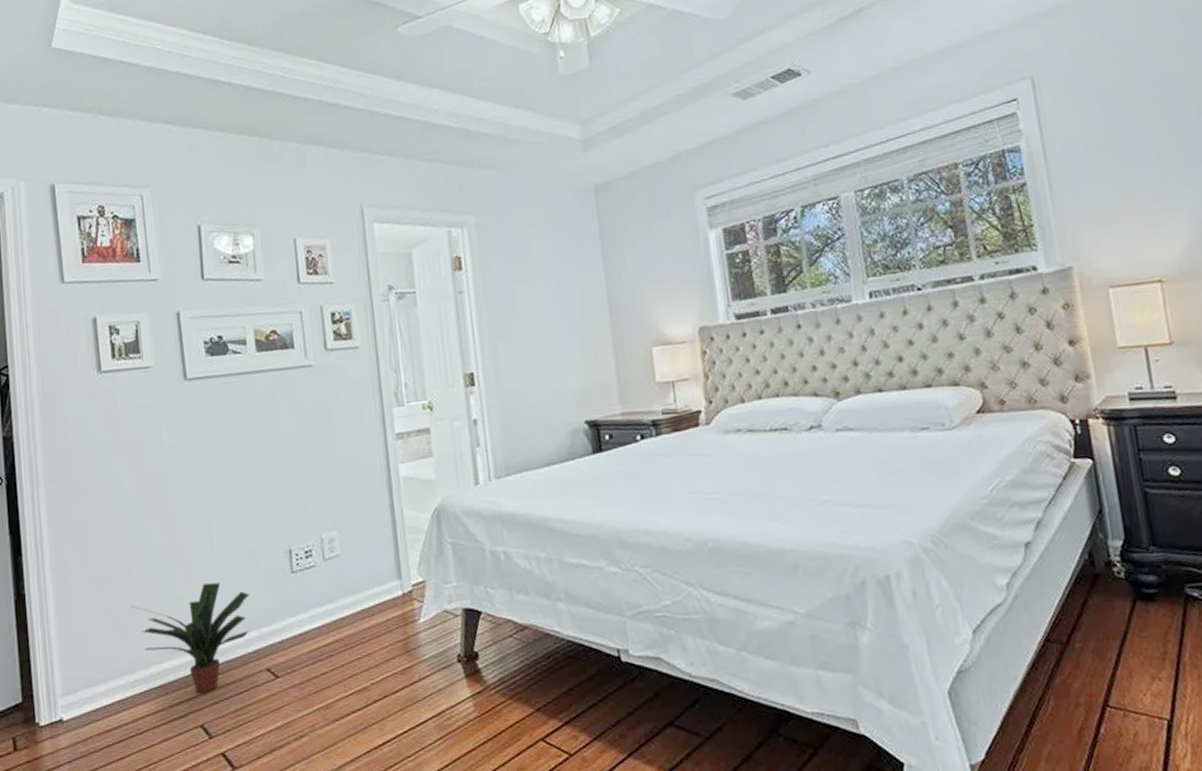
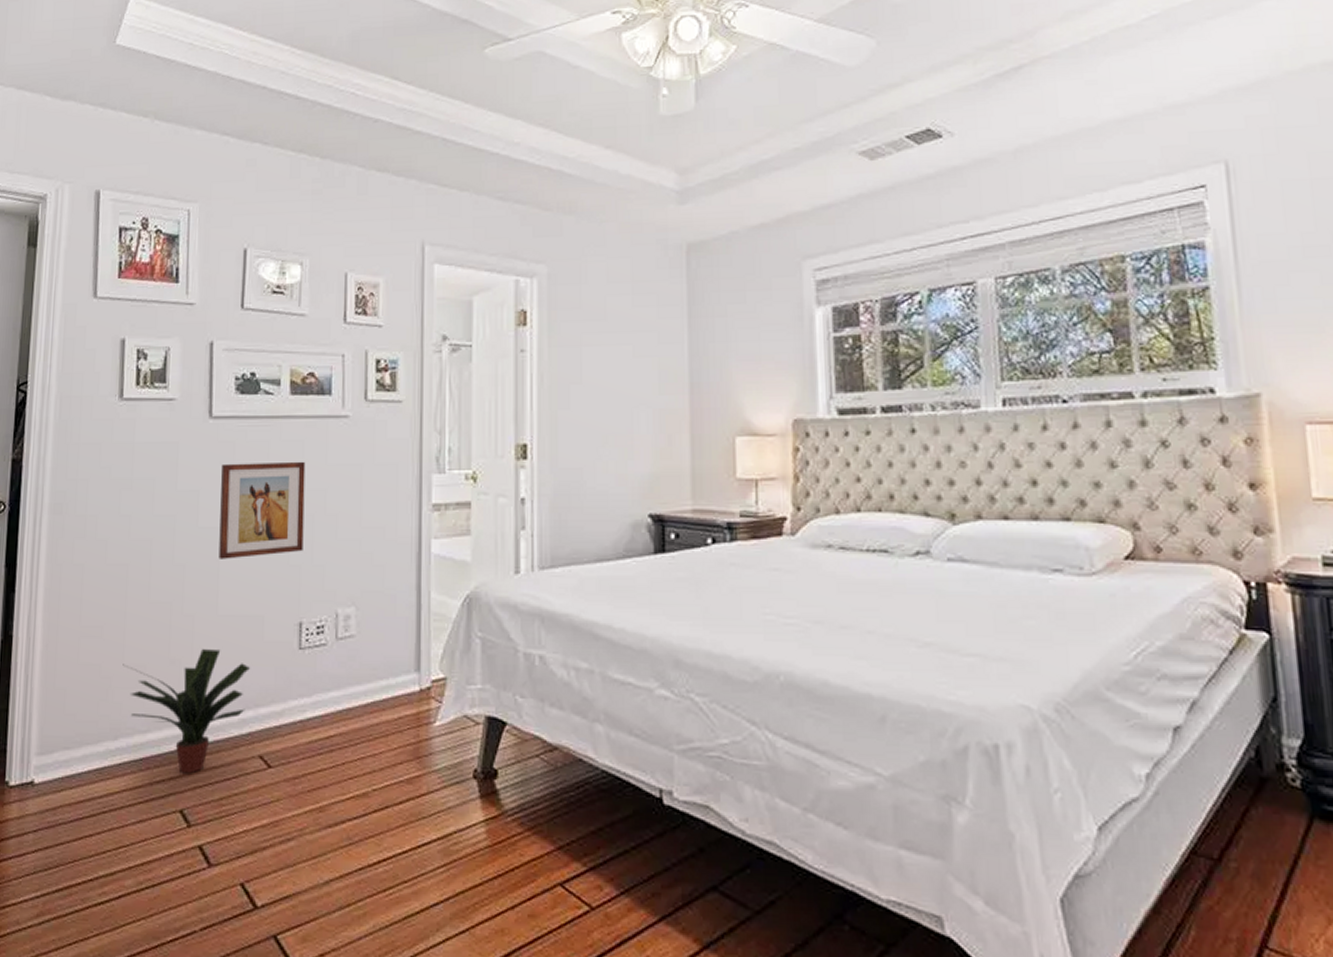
wall art: none [201,409,285,504] -> present [219,461,306,559]

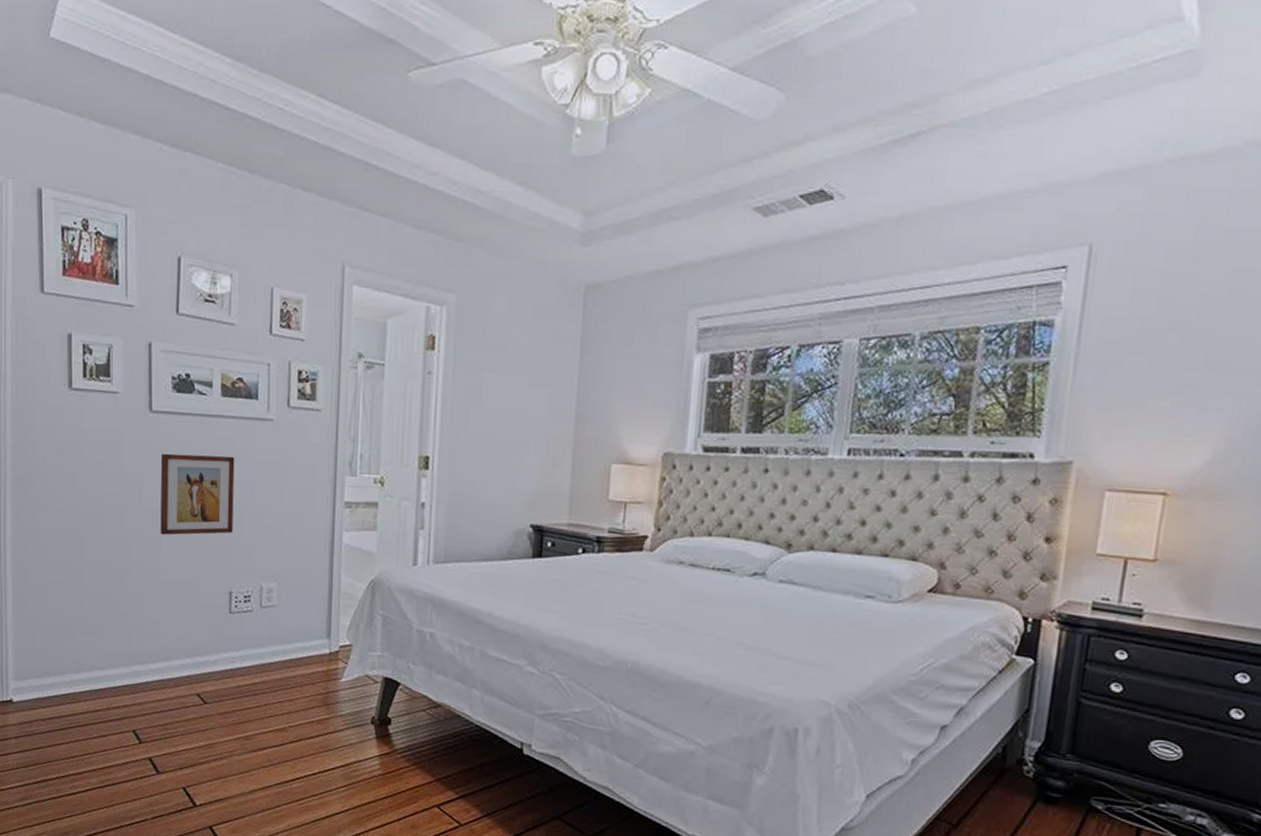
potted plant: present [123,648,251,774] -> none [81,606,189,704]

